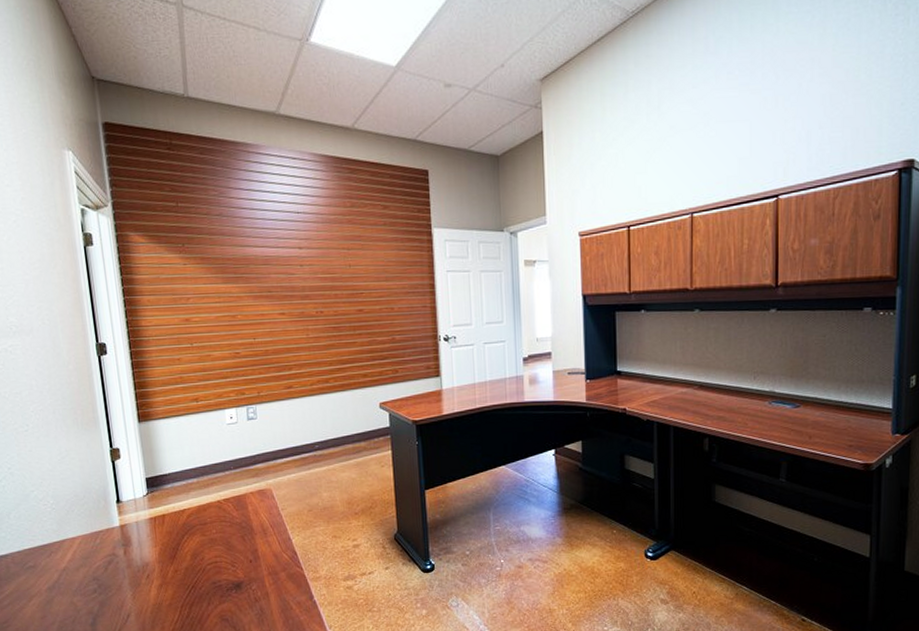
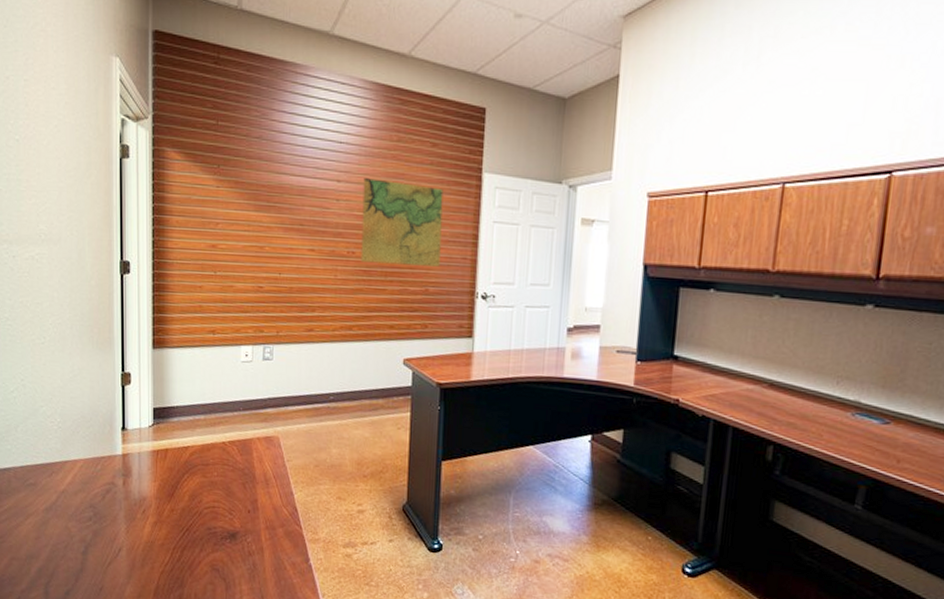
map: none [323,242,403,320] -> present [360,177,444,267]

